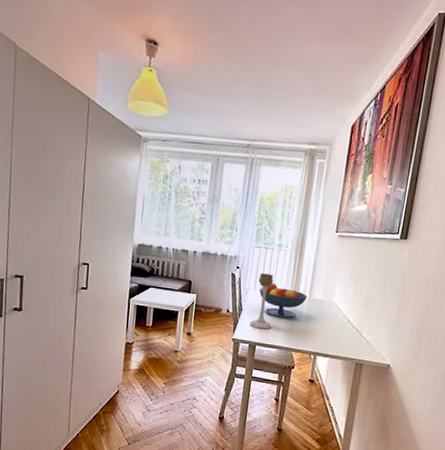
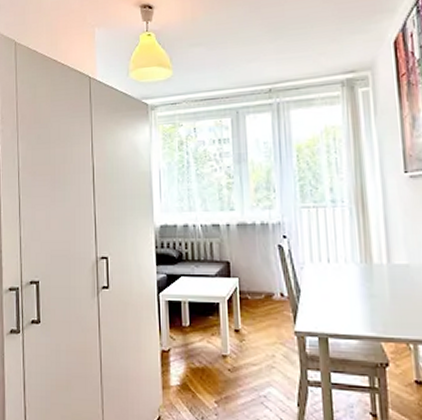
candle holder: present [249,273,274,330] -> none [313,239,345,314]
fruit bowl: present [259,283,308,319] -> none [318,251,386,296]

